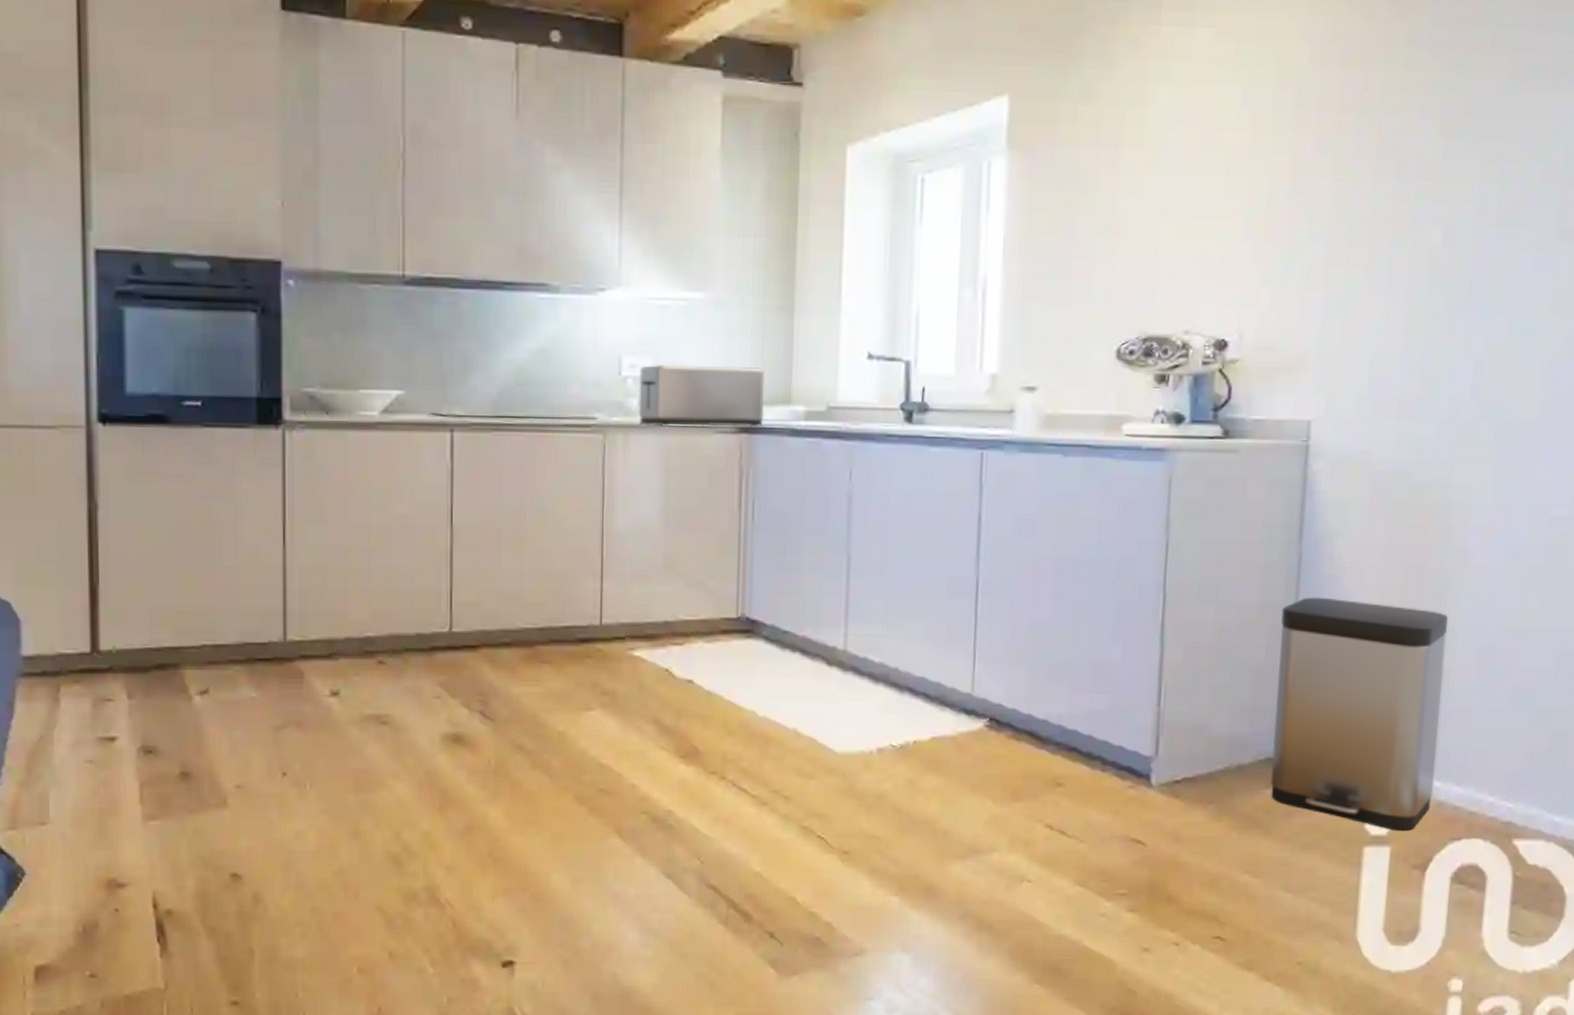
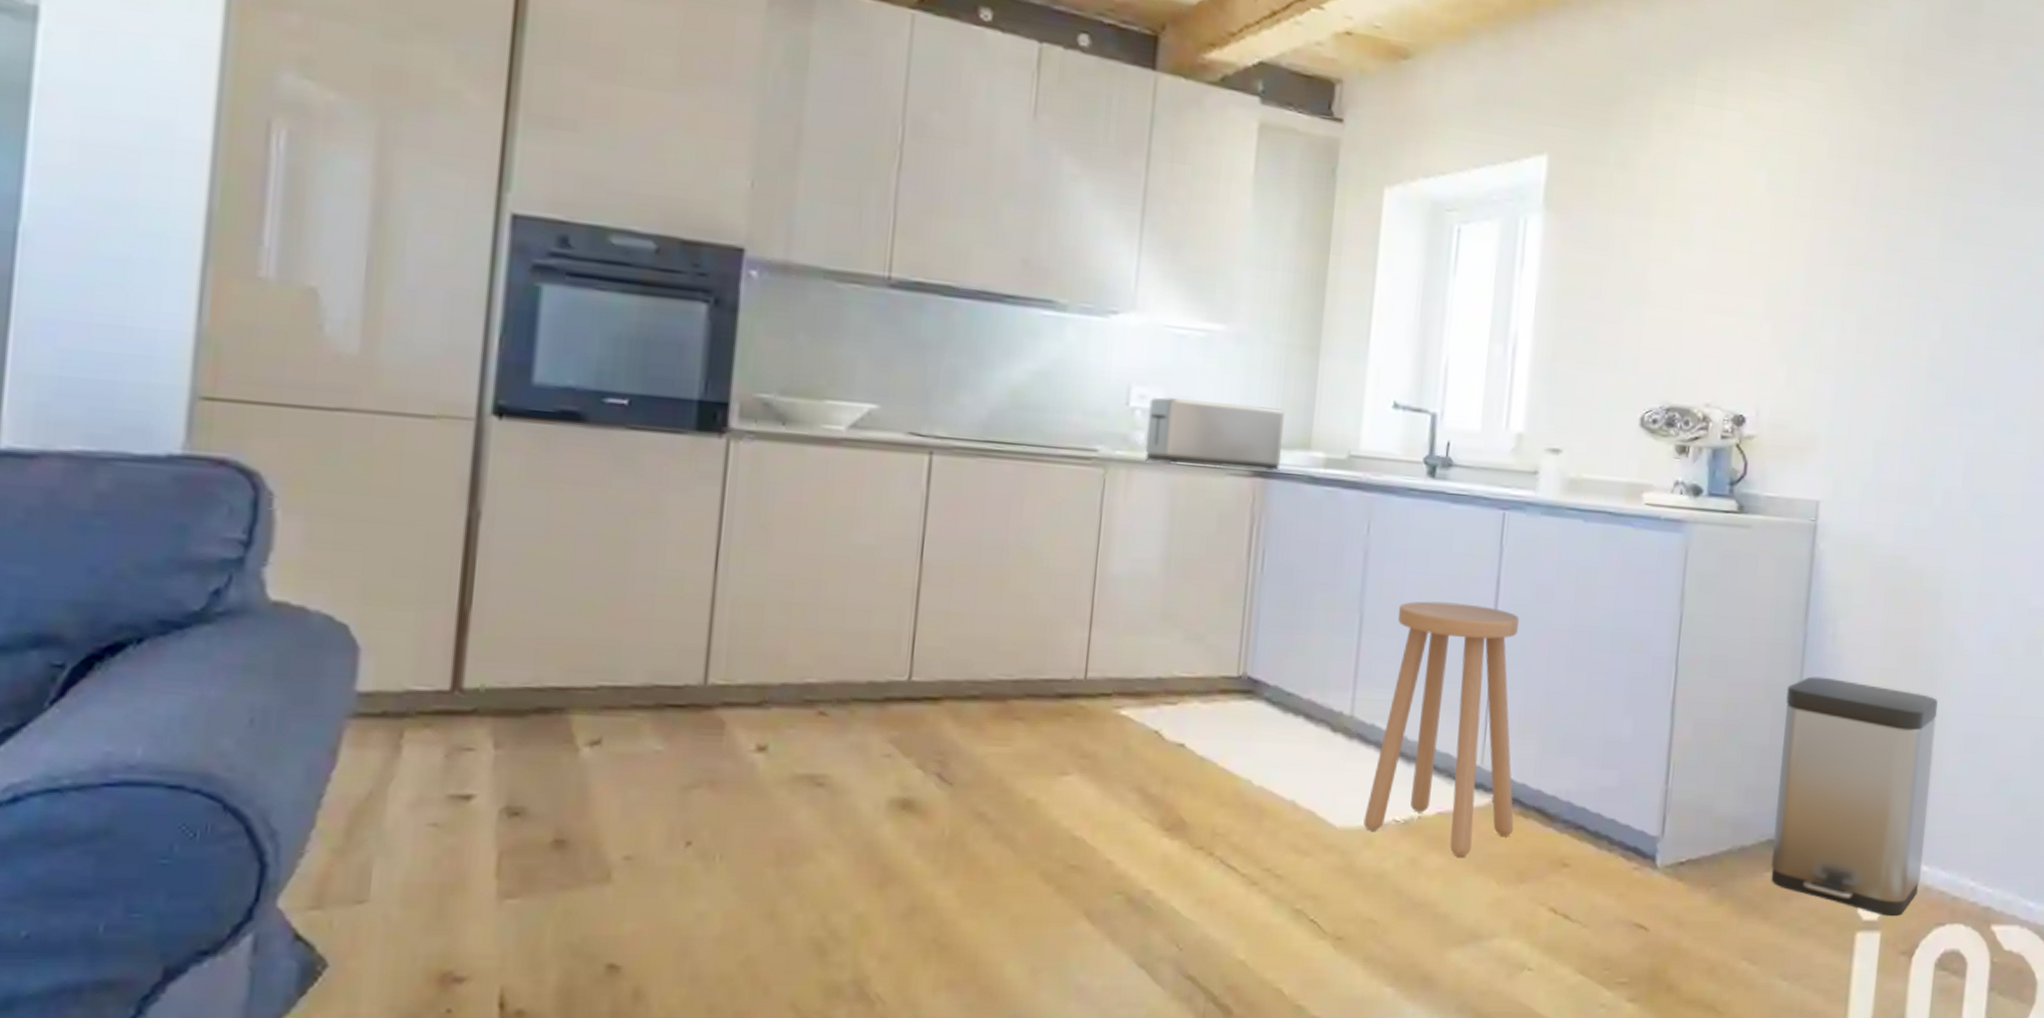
stool: none [862,540,1007,778] -> present [1363,601,1520,857]

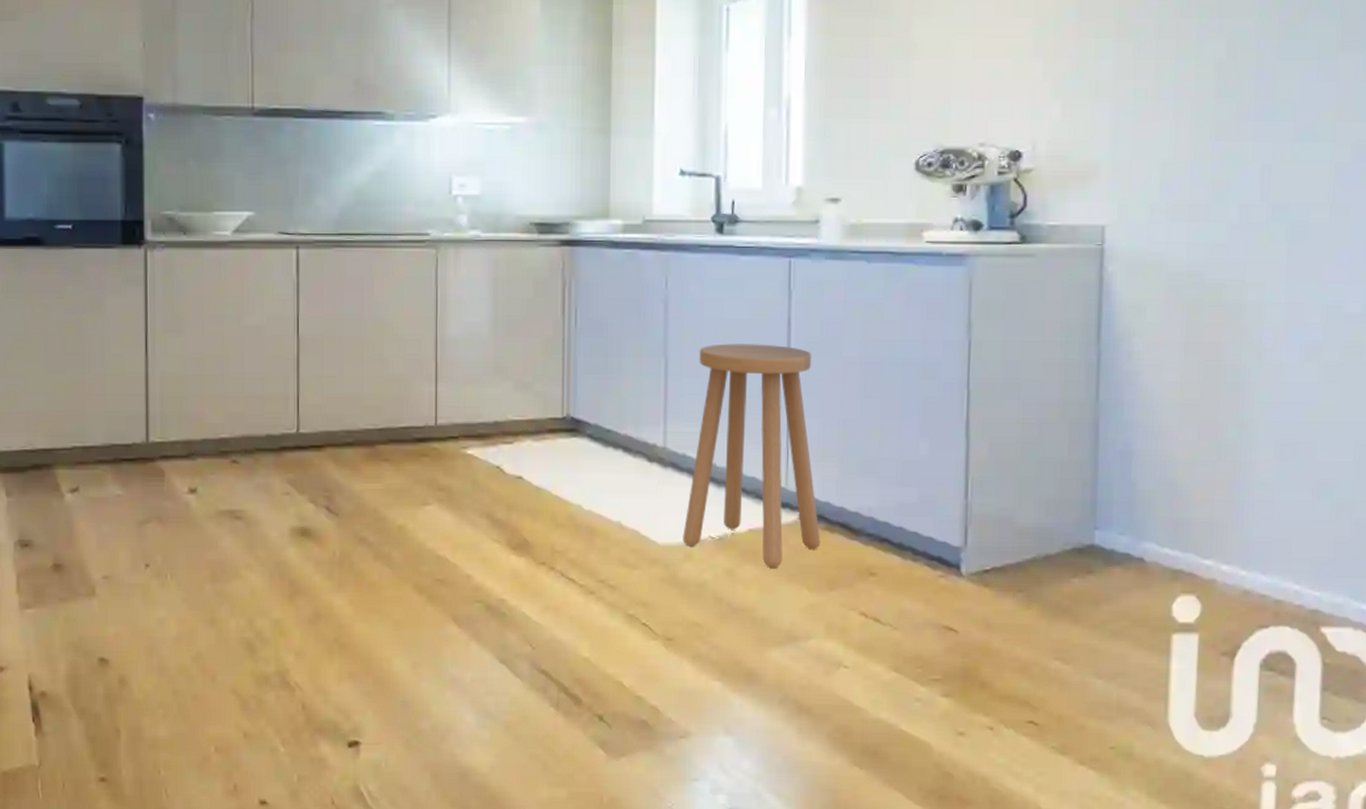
toaster: present [1145,396,1285,471] -> none [468,183,585,240]
pedal bin: present [1771,676,1938,916] -> none [1078,393,1246,618]

